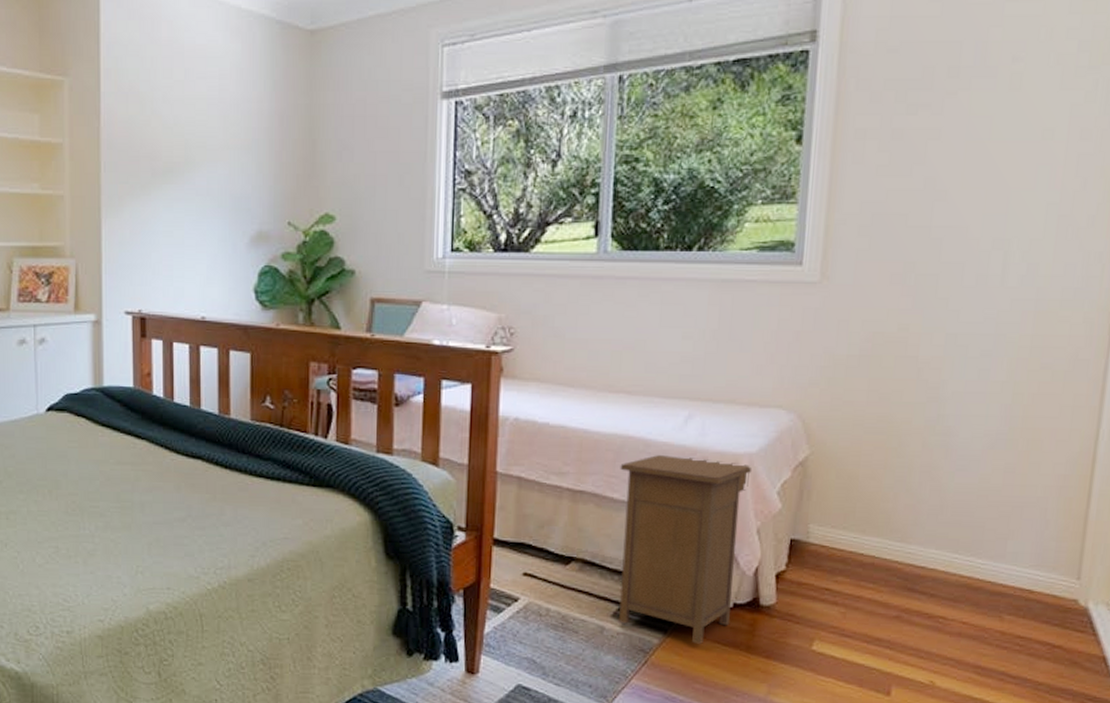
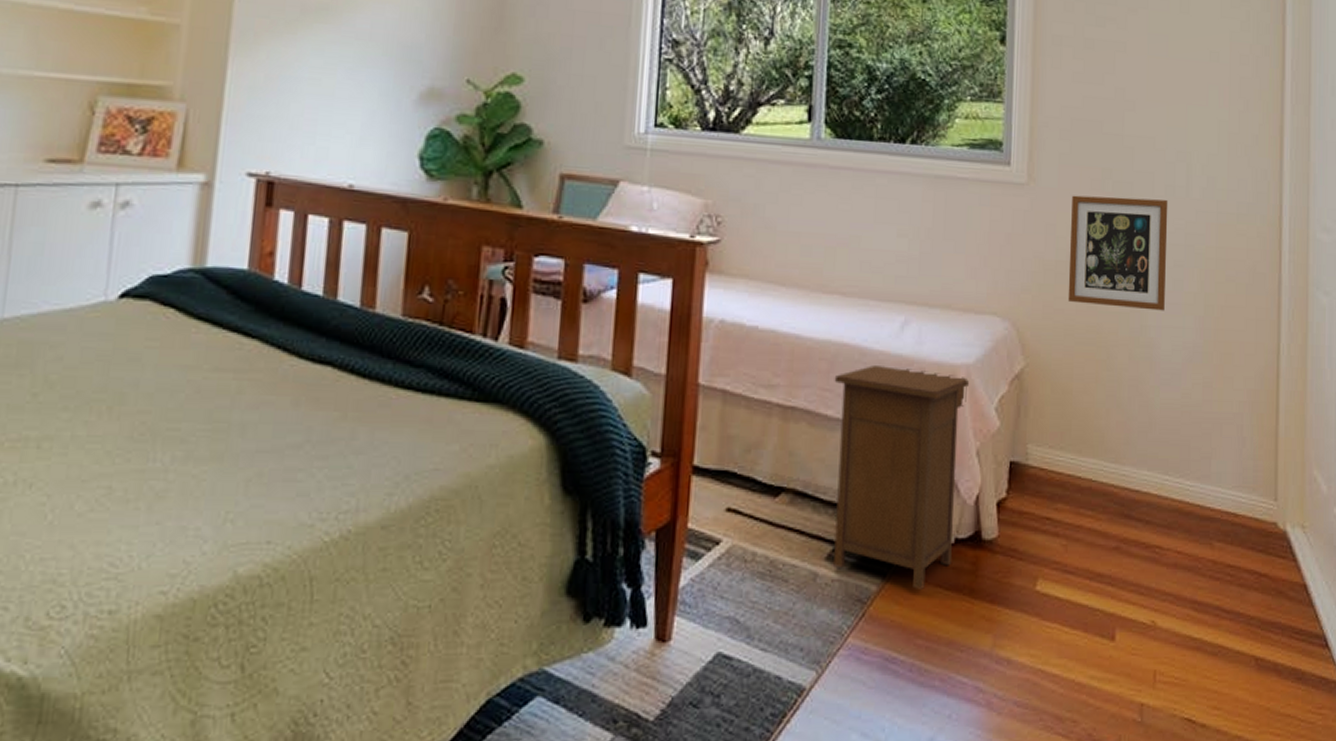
picture frame: none [858,290,979,400] -> present [1067,195,1168,311]

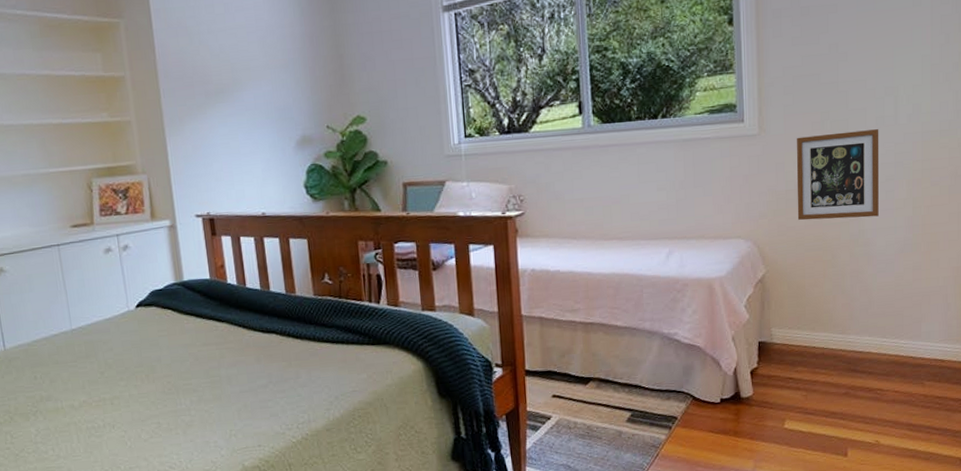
nightstand: present [833,365,970,589] -> none [620,285,723,435]

